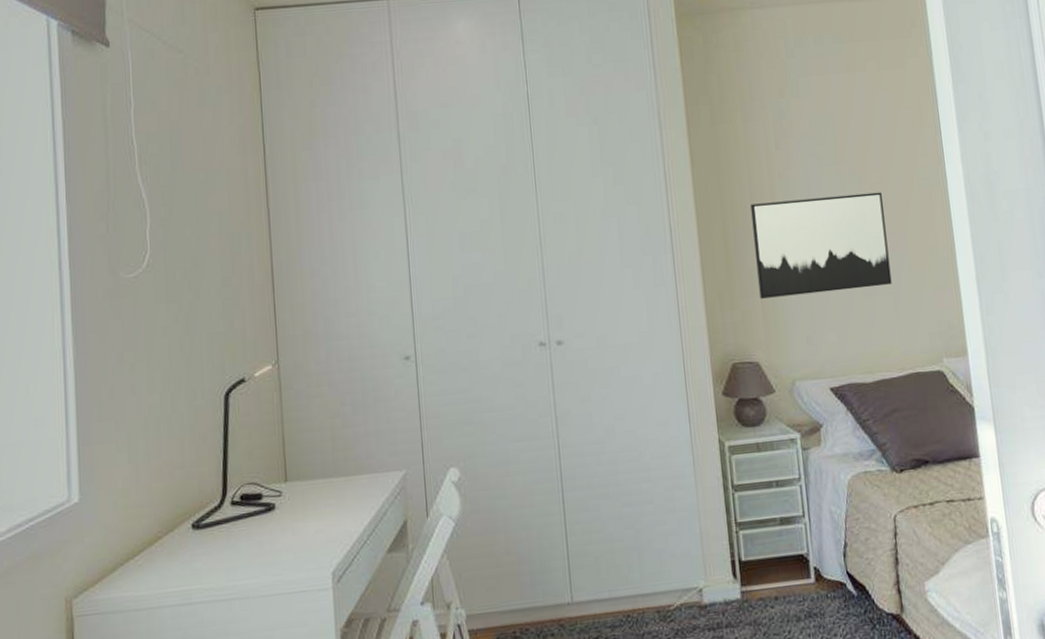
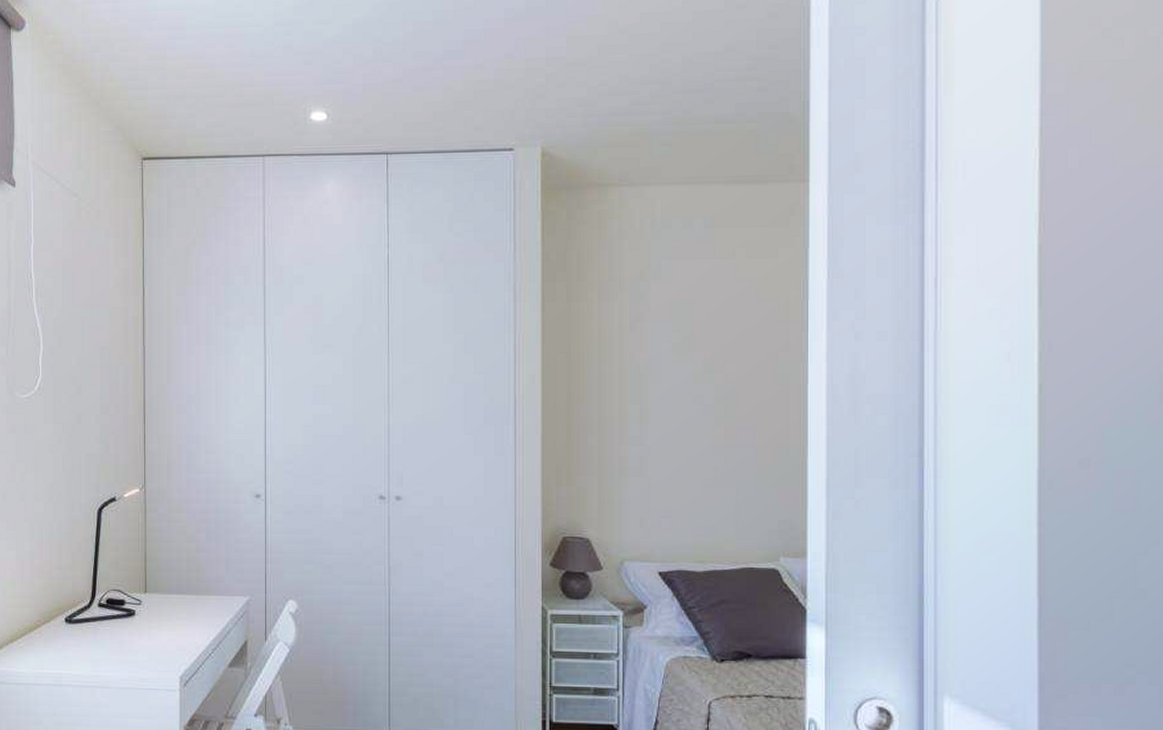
wall art: present [750,192,892,299] -> none [596,384,735,479]

